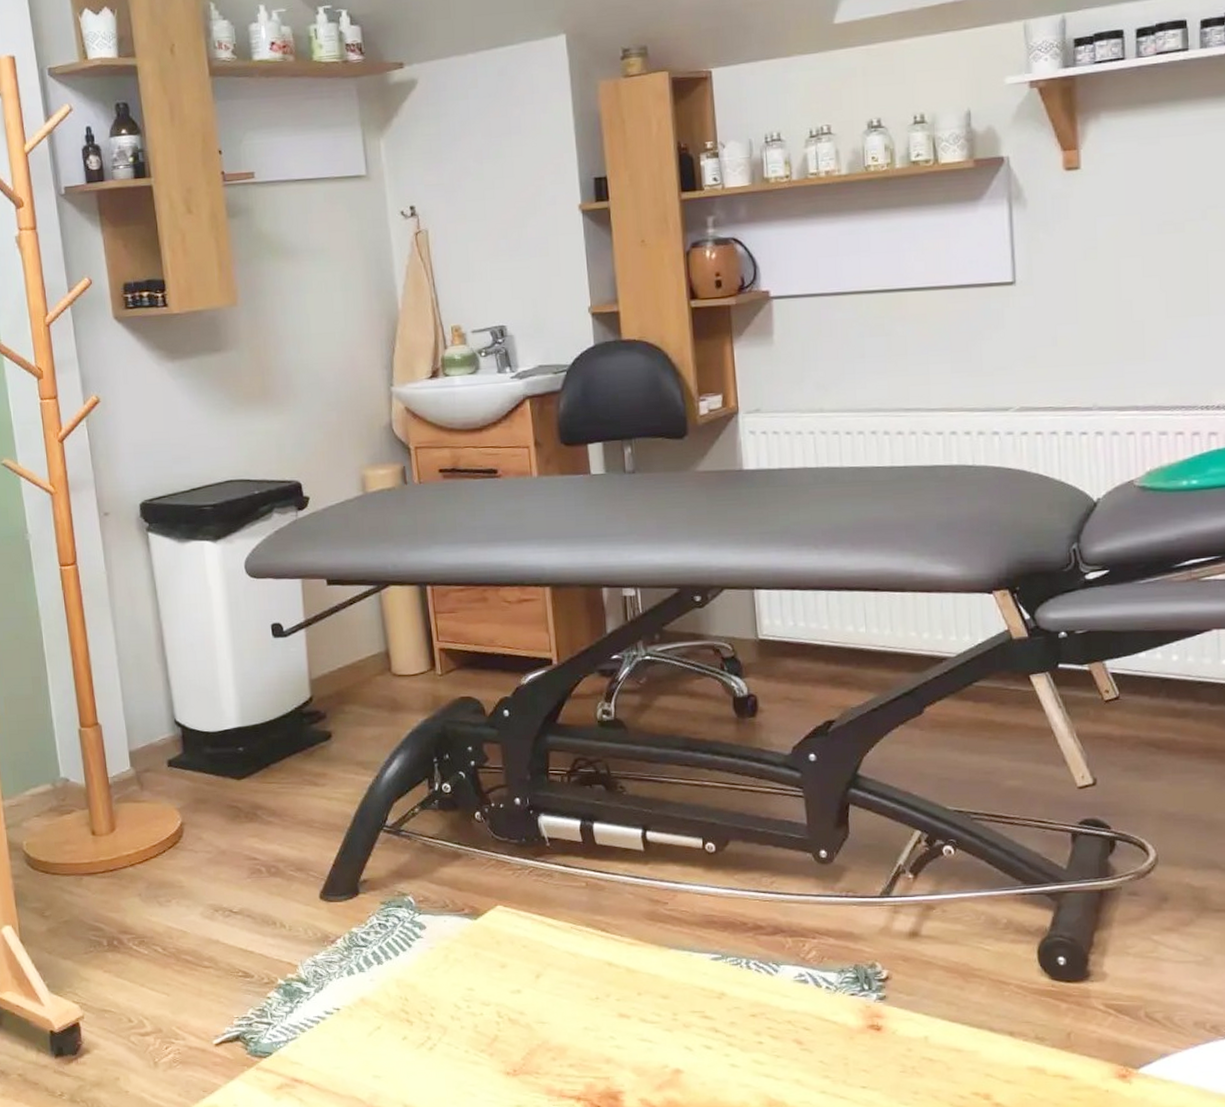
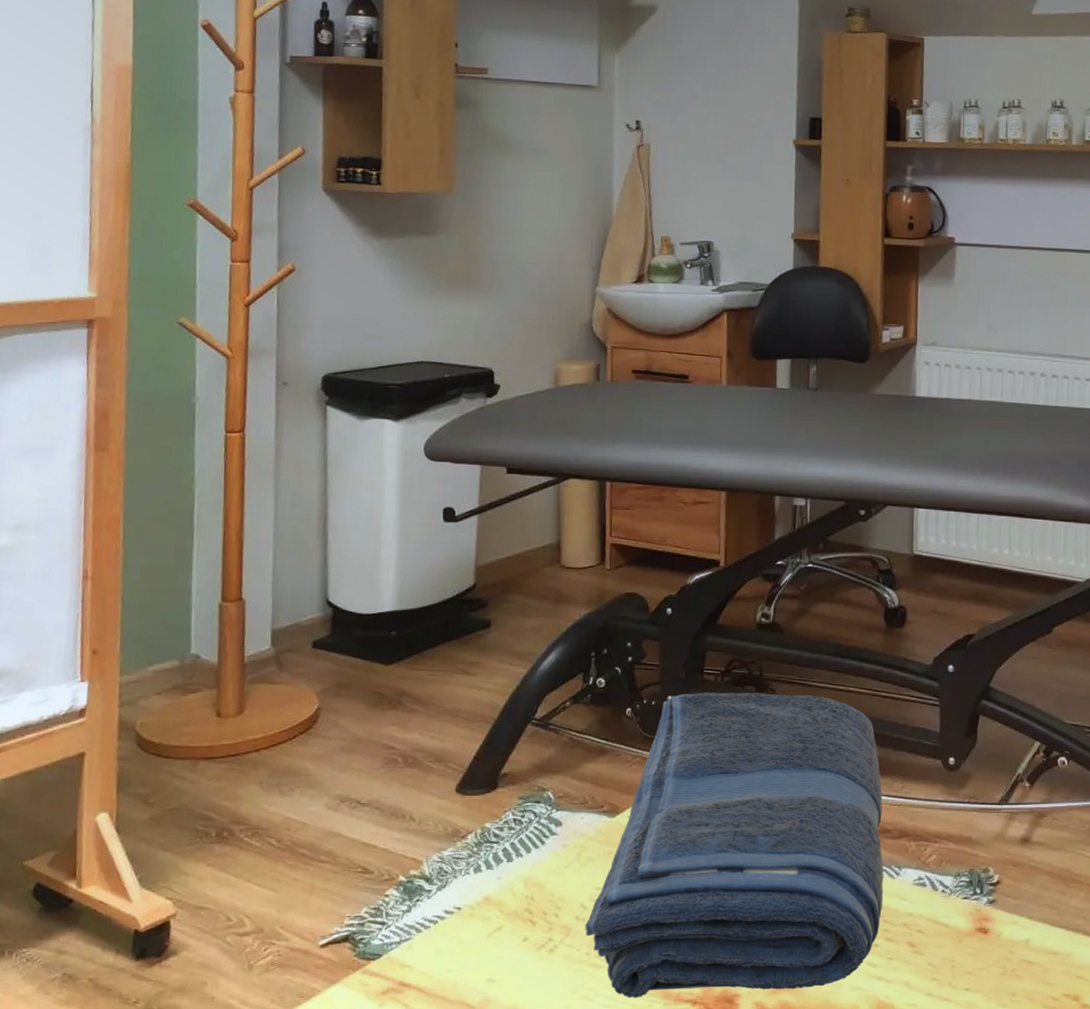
towel: none [460,791,763,1095] -> present [585,692,884,999]

